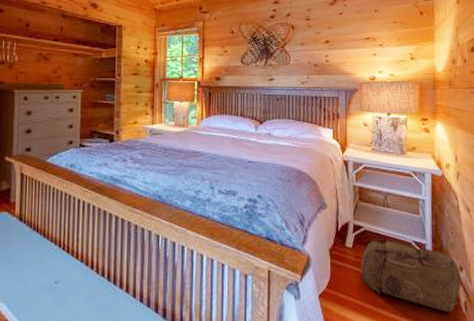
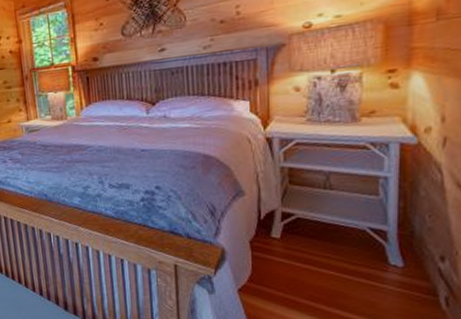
backpack: present [360,238,461,313] -> none [292,226,442,310]

